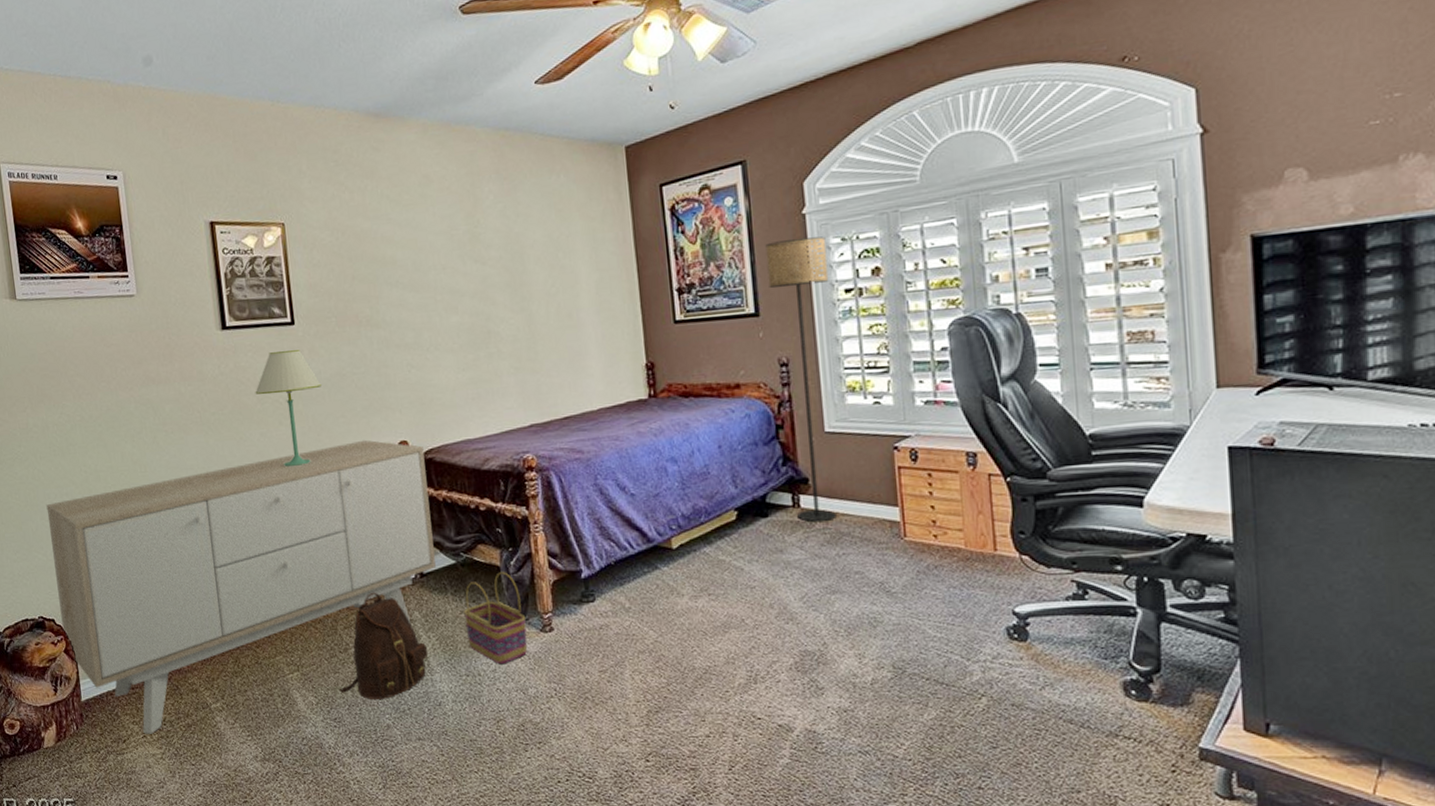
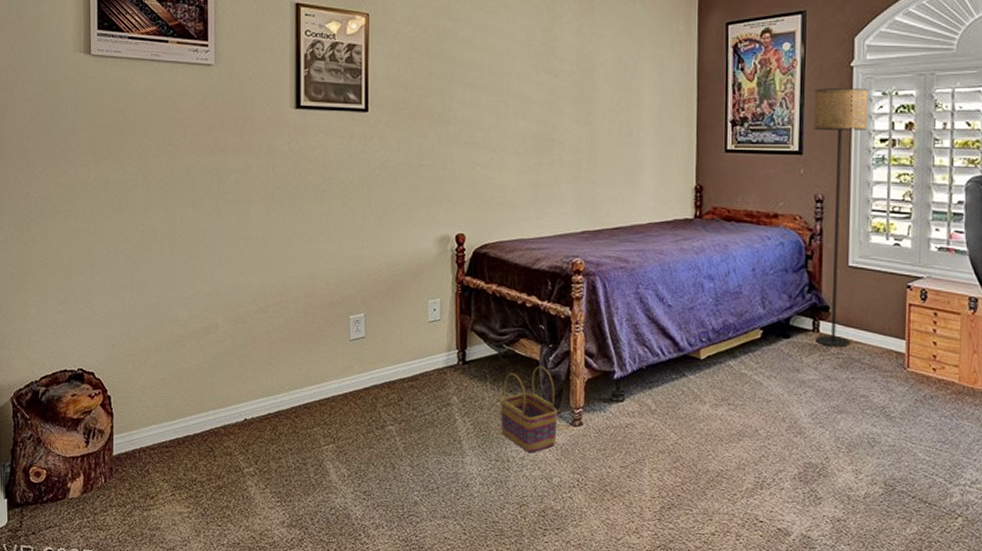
sideboard: present [46,439,436,734] -> none [98,229,479,493]
table lamp: present [255,350,321,466] -> none [322,136,388,247]
backpack: present [340,593,428,699] -> none [373,375,462,477]

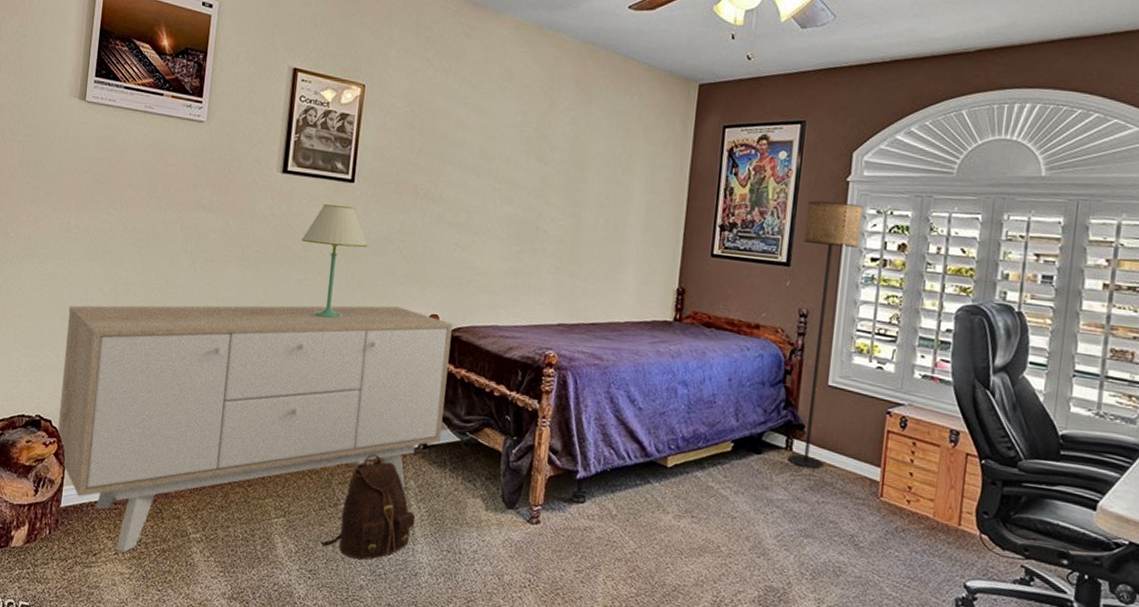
sideboard: none [98,229,479,493] -> present [58,305,453,553]
table lamp: none [322,136,388,247] -> present [301,204,368,319]
backpack: none [373,375,462,477] -> present [321,454,416,560]
basket: present [500,366,557,452] -> none [456,458,515,547]

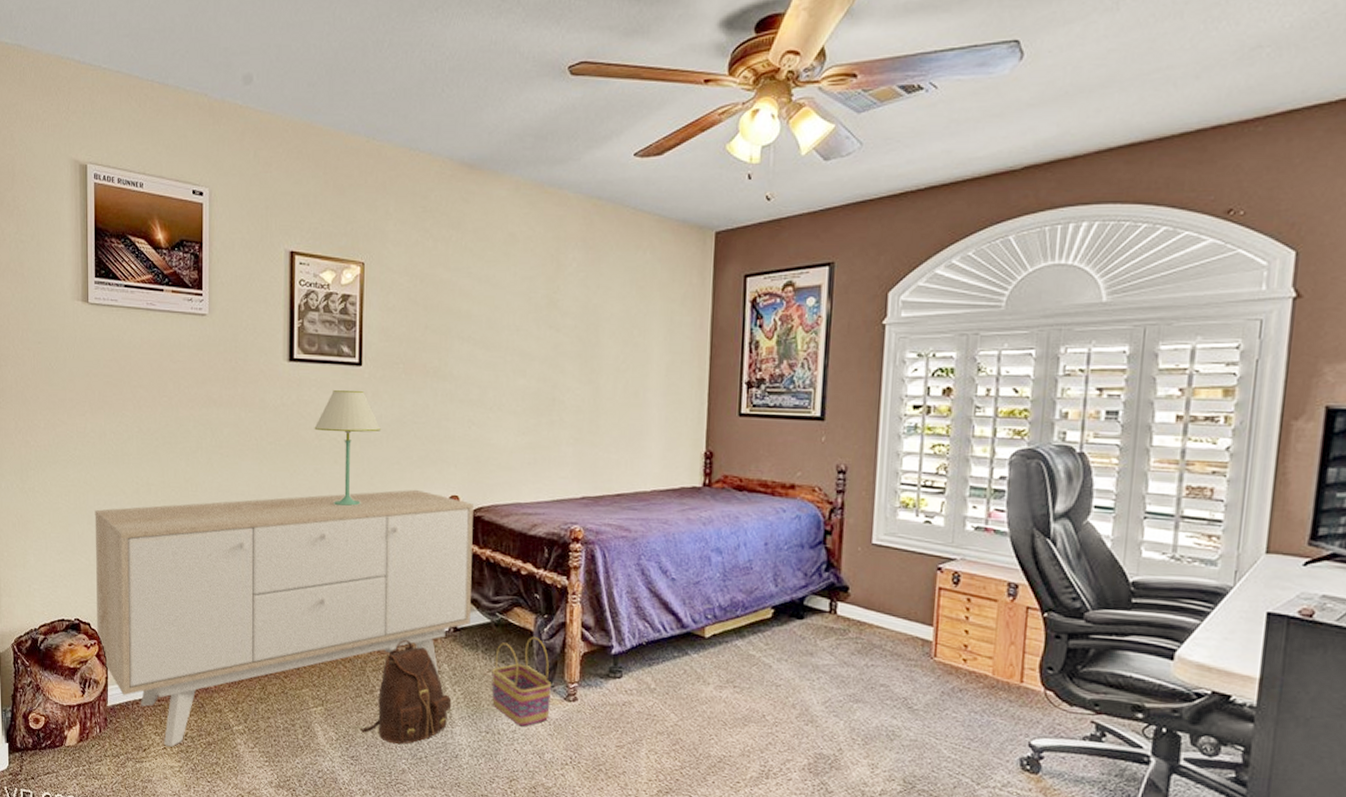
basket: none [456,458,515,547] -> present [491,637,551,726]
floor lamp: present [788,200,863,470] -> none [832,348,902,632]

